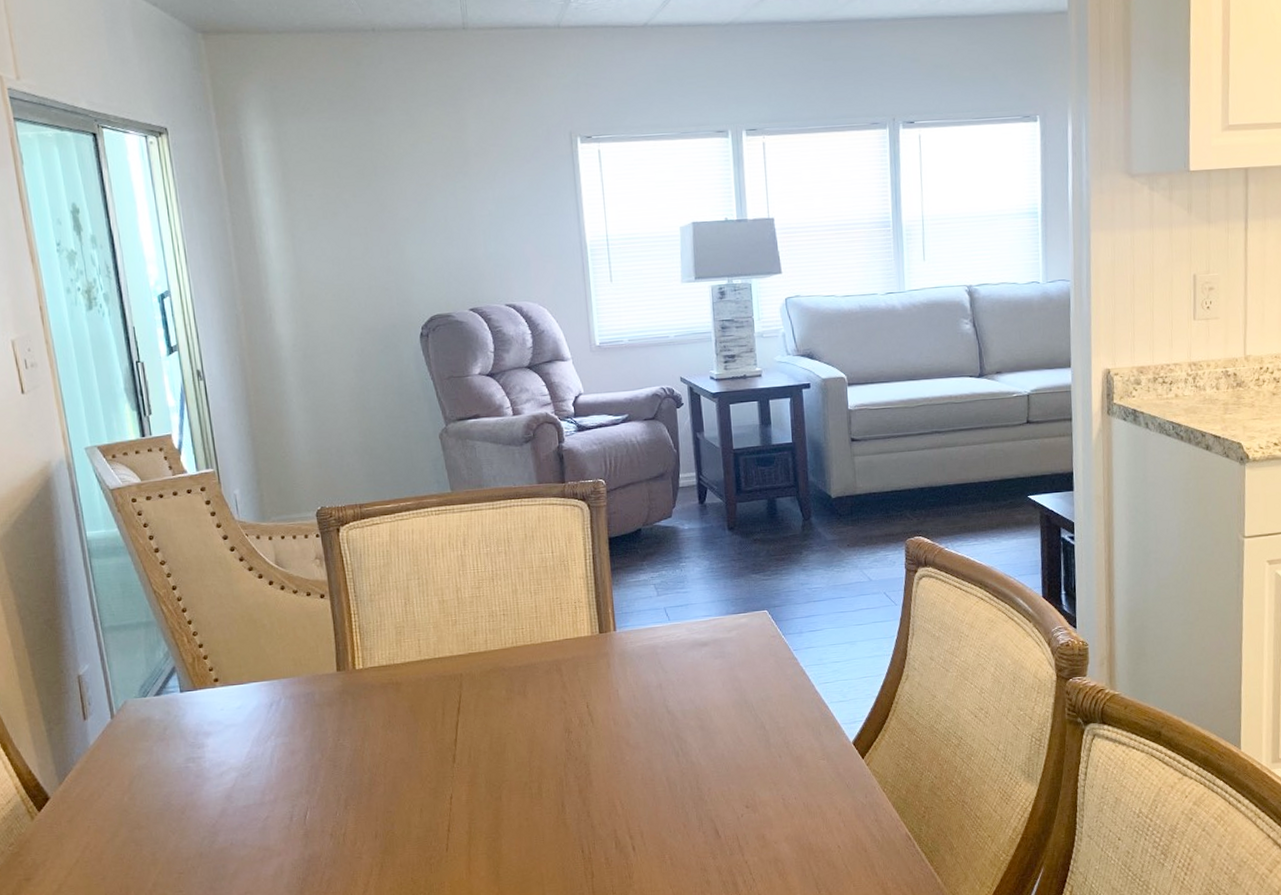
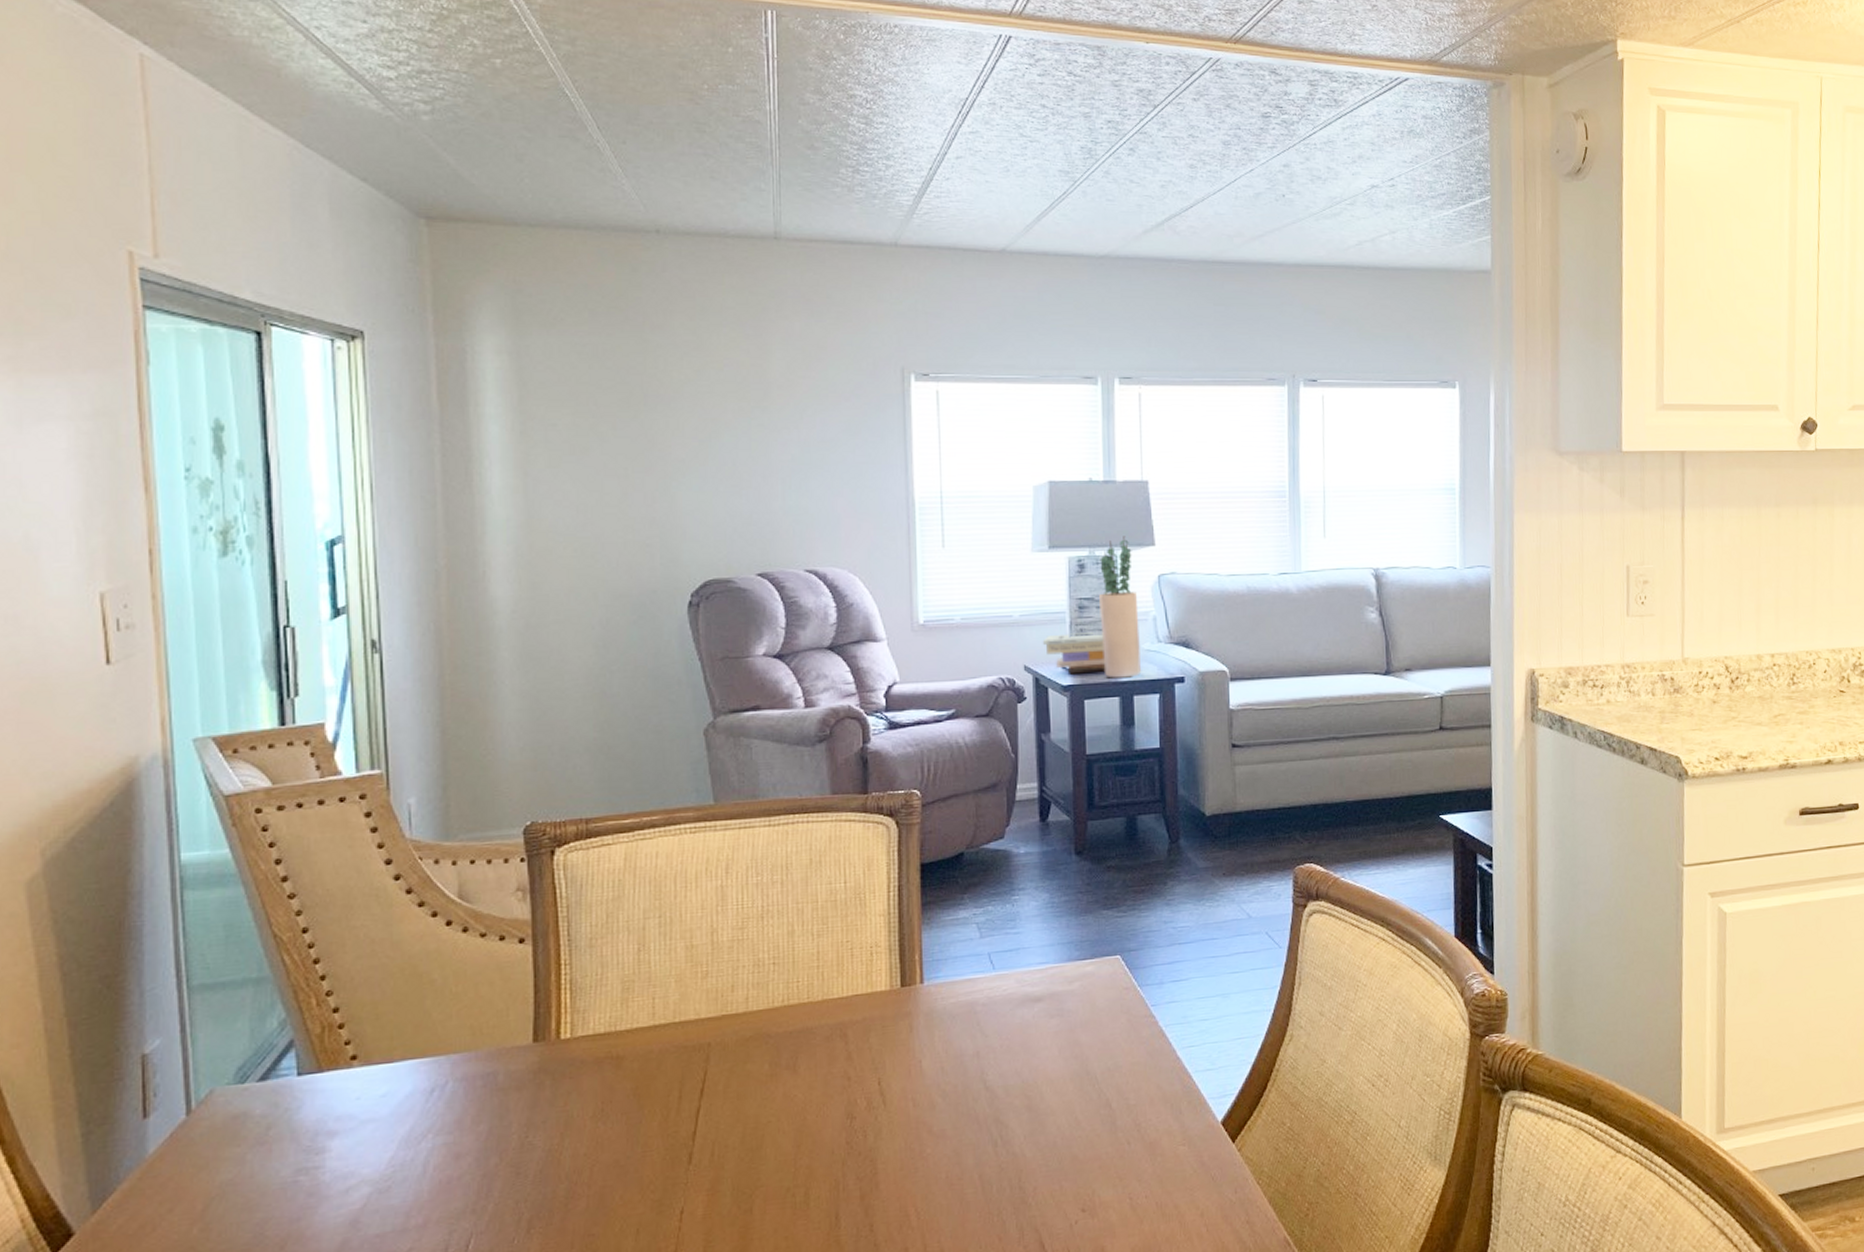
books: none [693,348,746,384] -> present [1042,632,1106,674]
vase: none [737,266,775,386] -> present [1099,536,1142,679]

